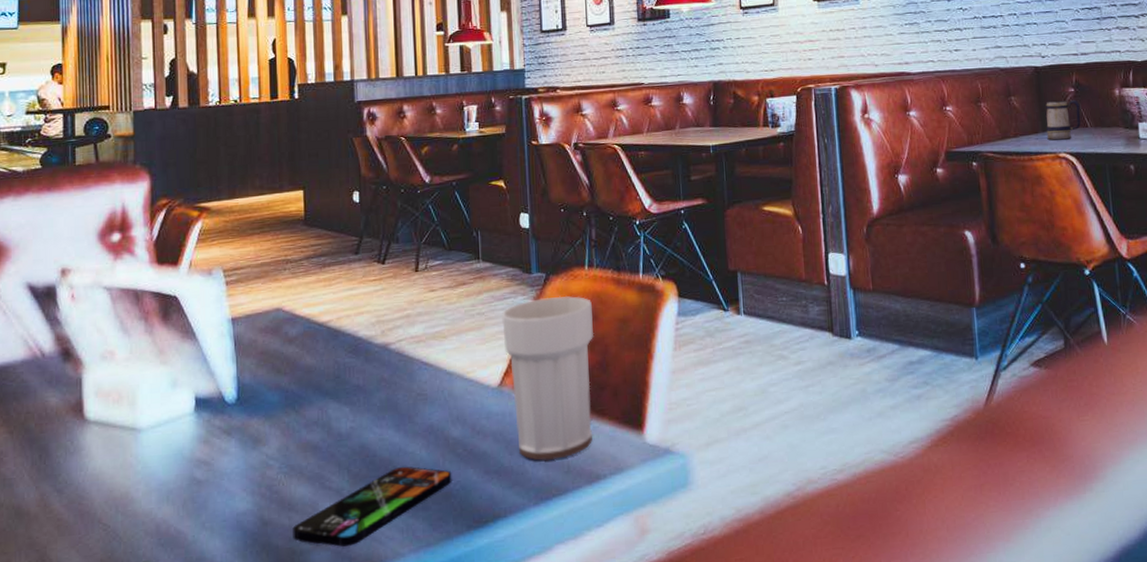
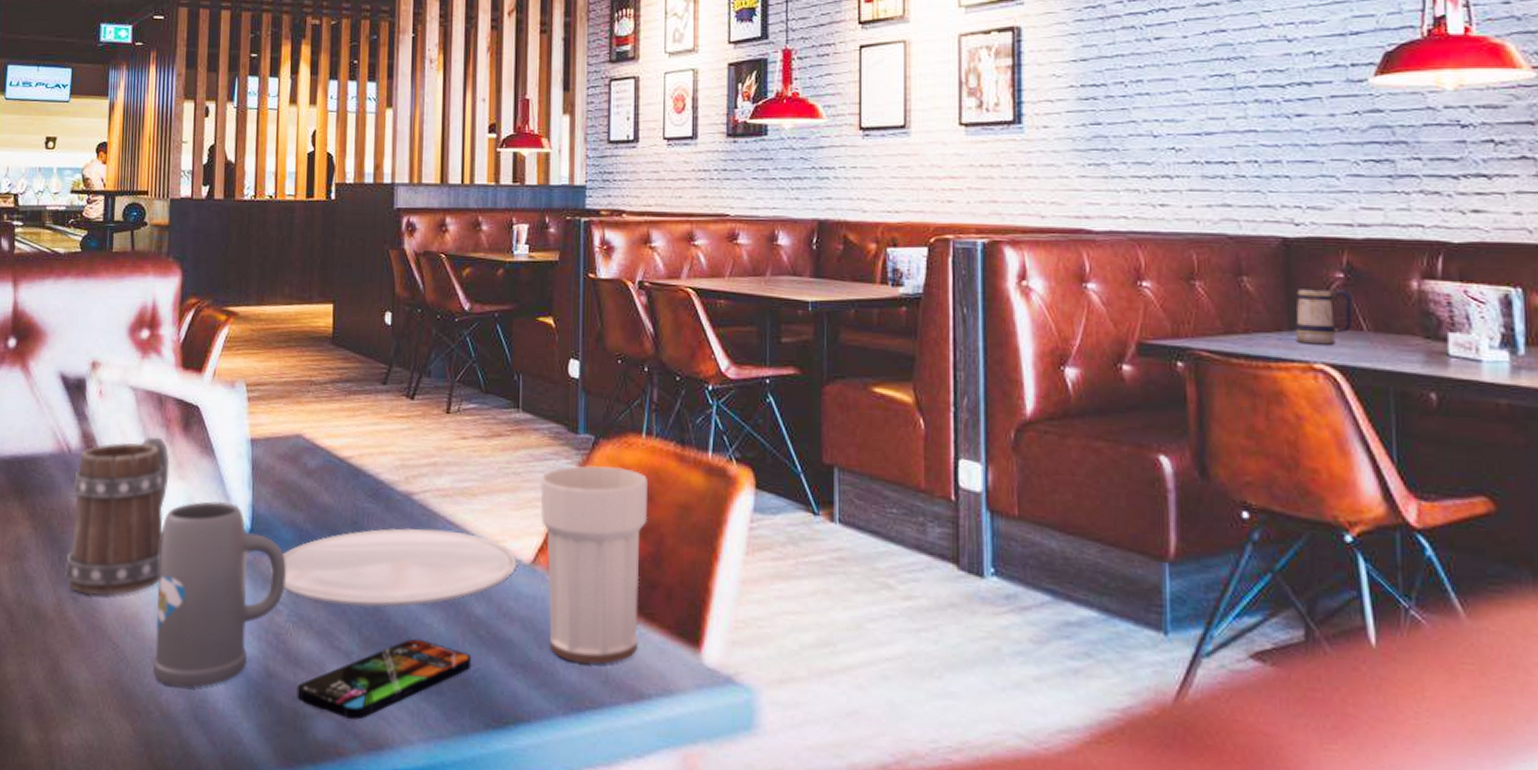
beer mug: none [46,329,151,486] -> present [64,436,170,596]
beer mug: none [146,377,275,552] -> present [152,501,286,689]
plate: none [259,369,486,452] -> present [270,527,517,608]

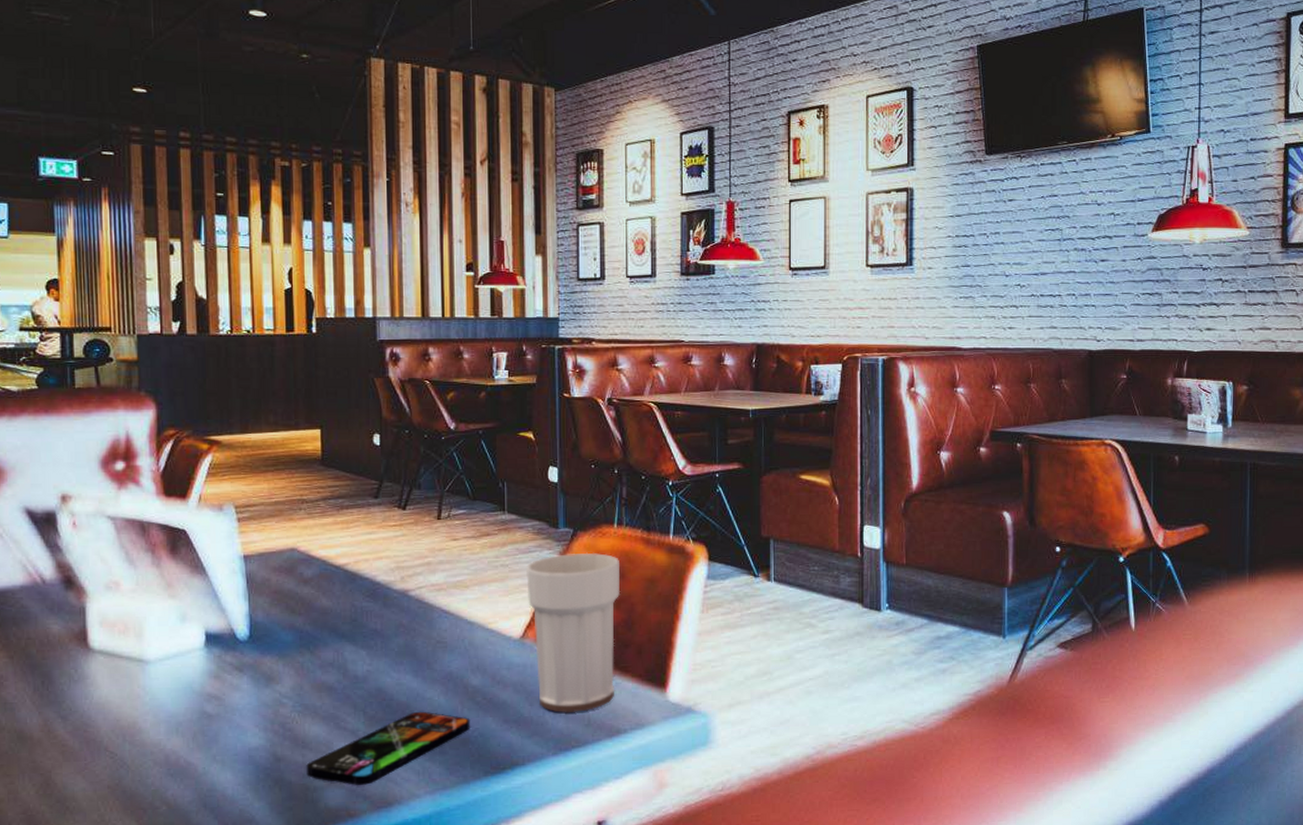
beer mug: present [64,436,170,596] -> none [48,561,159,713]
beer mug: present [152,501,286,689] -> none [153,614,288,782]
plate: present [270,527,517,608] -> none [272,618,508,692]
beer mug: present [1296,288,1352,347] -> none [1095,386,1131,428]

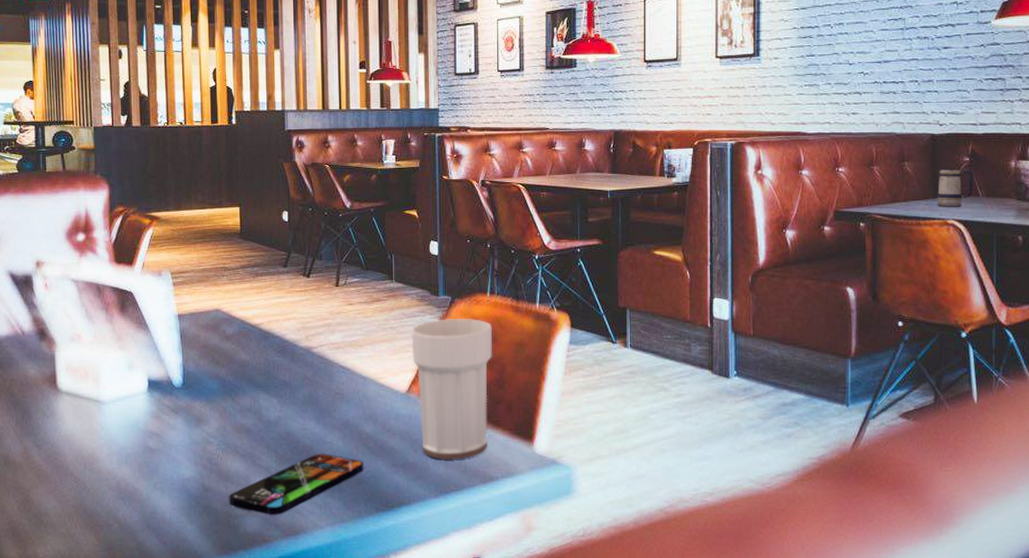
beer mug: none [1095,386,1131,428] -> present [937,168,974,208]

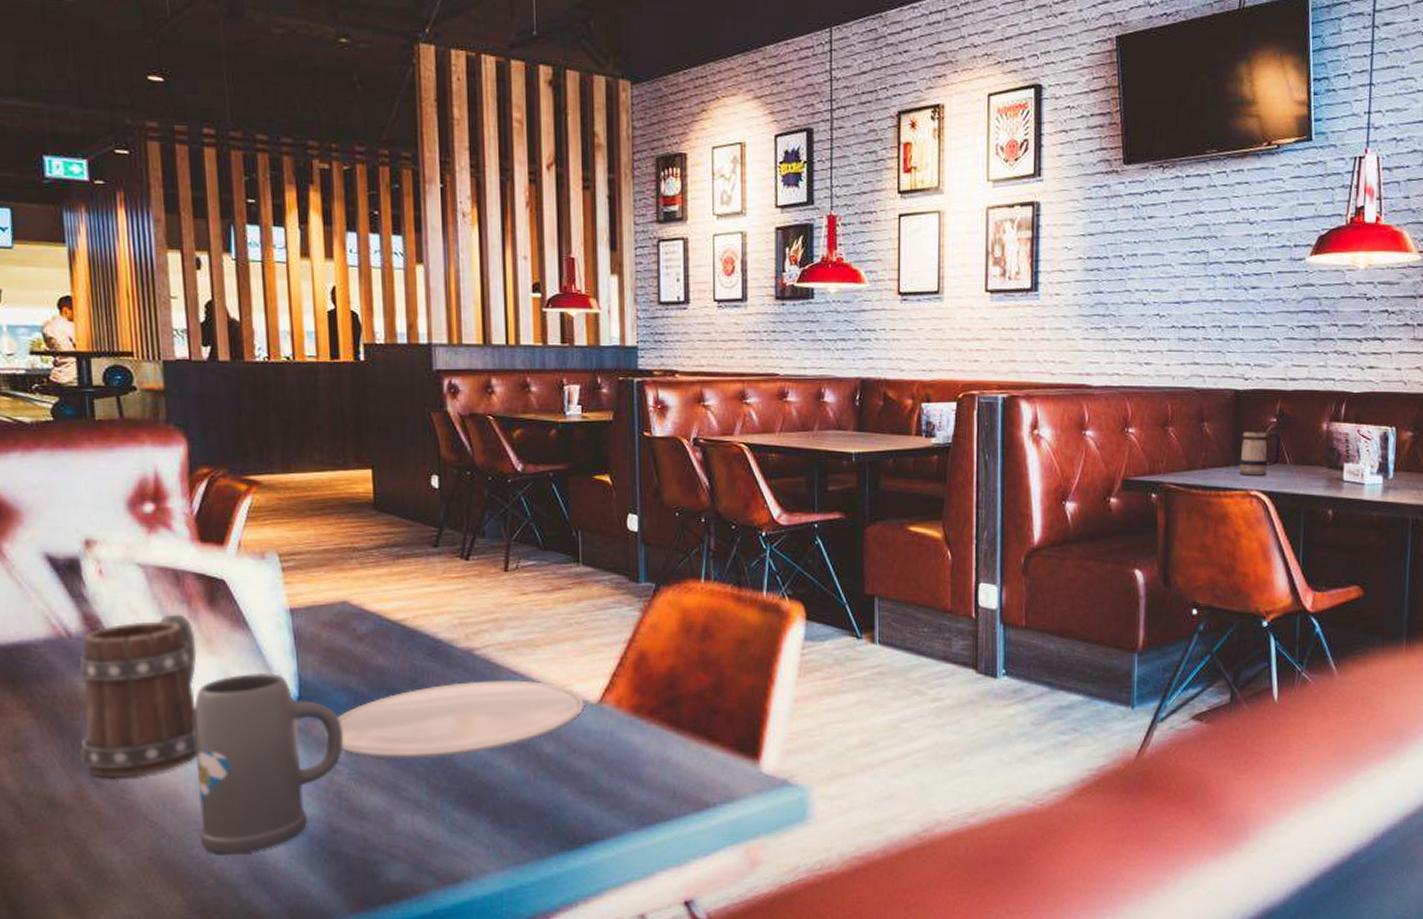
beer mug: none [27,318,111,443] -> present [78,614,197,779]
beer mug: none [108,363,214,505] -> present [194,672,343,854]
plate: none [201,373,396,434] -> present [324,680,584,759]
smartphone: present [229,453,364,515] -> none [365,780,544,860]
cup: present [411,318,493,461] -> none [604,609,709,785]

